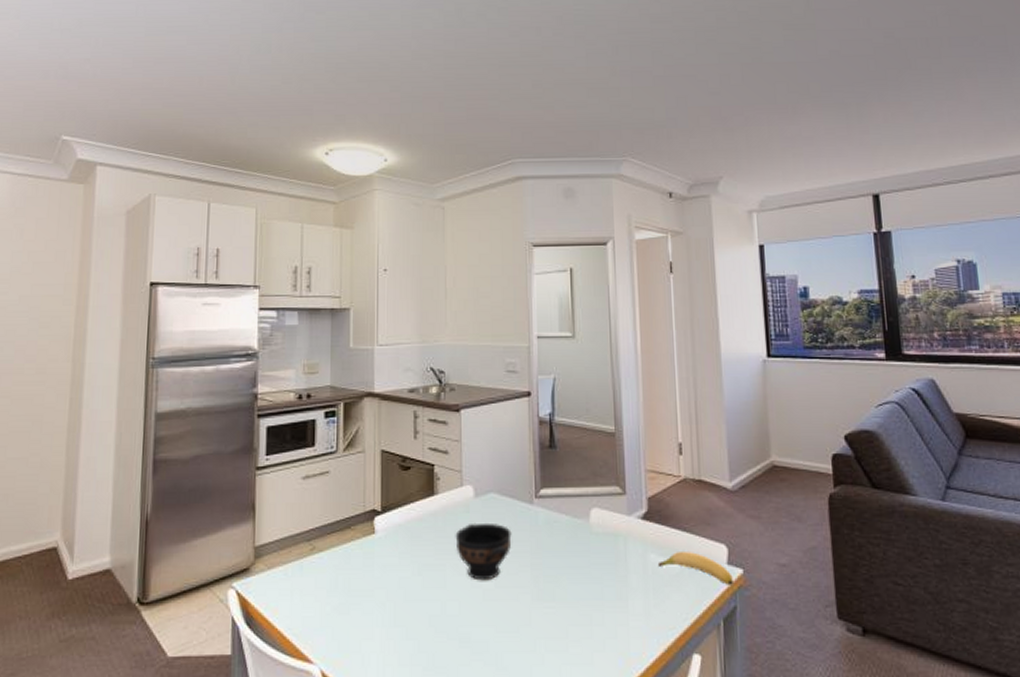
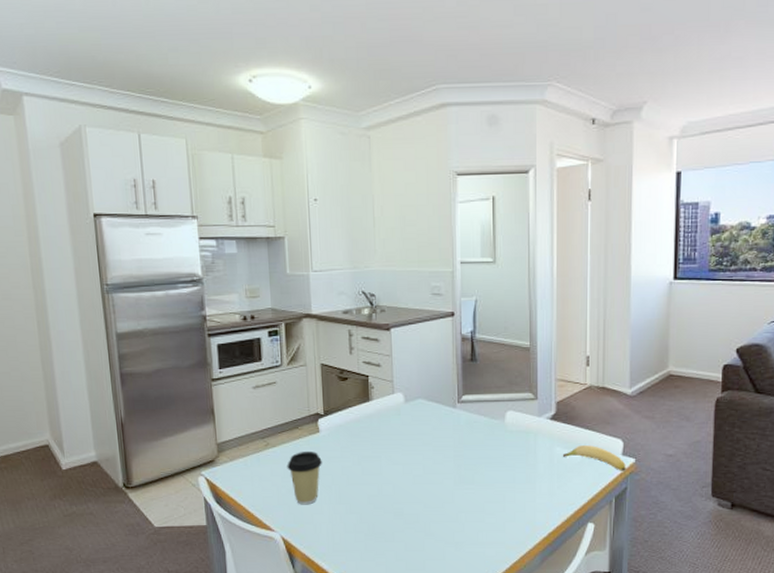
coffee cup: none [334,556,376,628] -> present [287,450,322,505]
bowl: present [455,522,512,581] -> none [388,423,437,469]

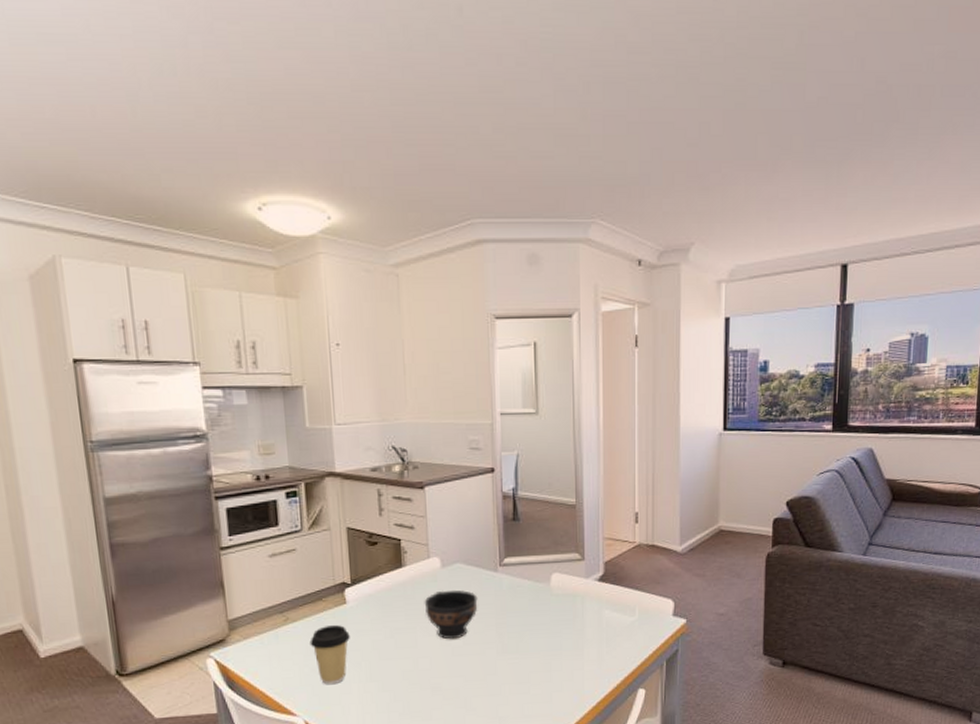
bowl: none [388,423,437,469] -> present [424,590,478,640]
banana: present [562,445,626,471] -> none [611,607,677,633]

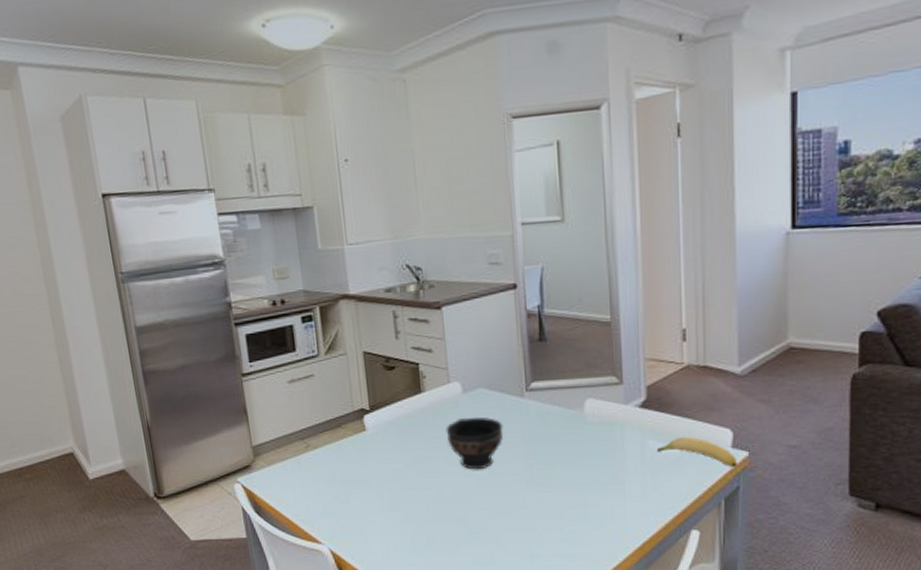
coffee cup: present [309,624,350,685] -> none [331,452,371,514]
banana: none [611,607,677,633] -> present [656,437,737,467]

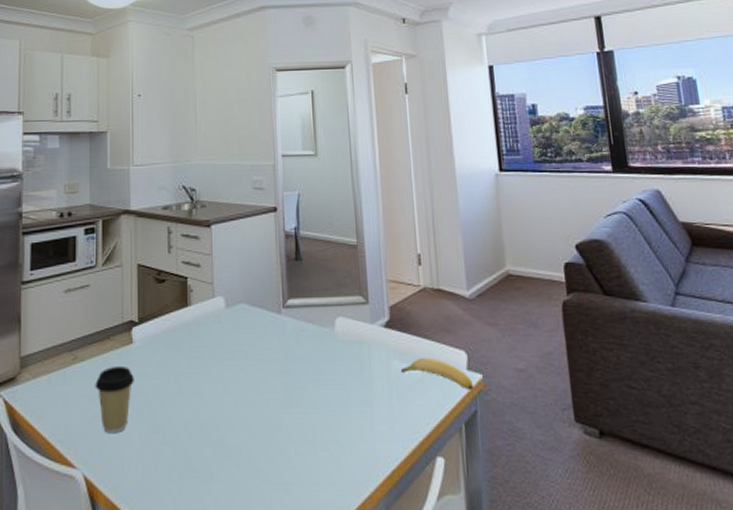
coffee cup: none [331,452,371,514] -> present [95,365,134,434]
bowl: present [445,417,503,470] -> none [208,332,262,388]

